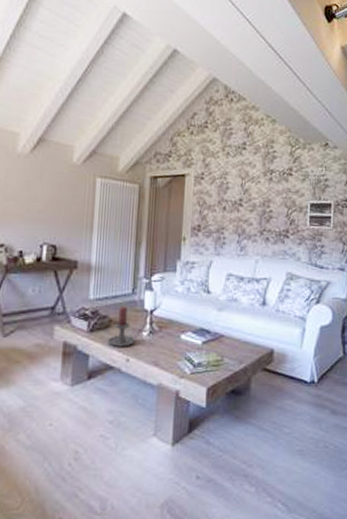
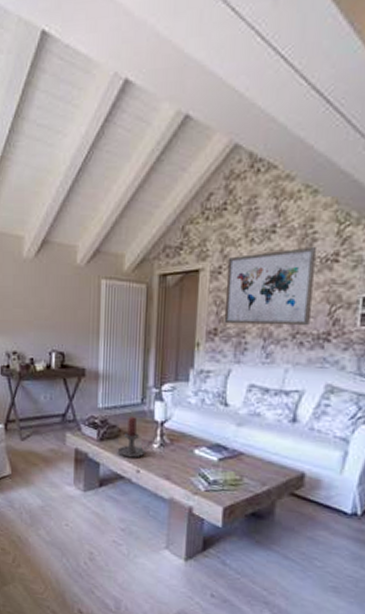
wall art: none [206,162,276,225] -> present [224,246,316,326]

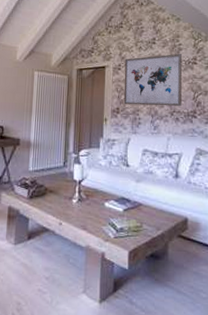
candle holder: present [117,417,150,458] -> none [43,177,70,212]

